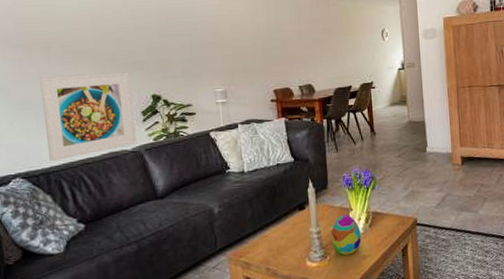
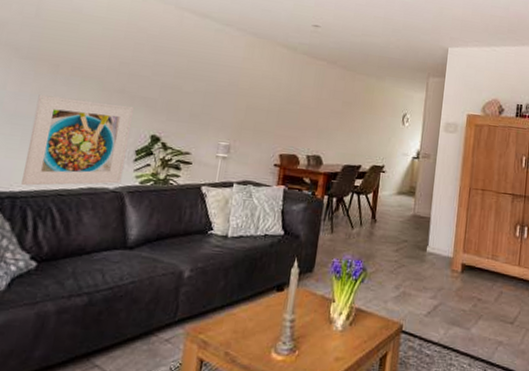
decorative egg: present [331,214,361,256] -> none [304,305,339,354]

